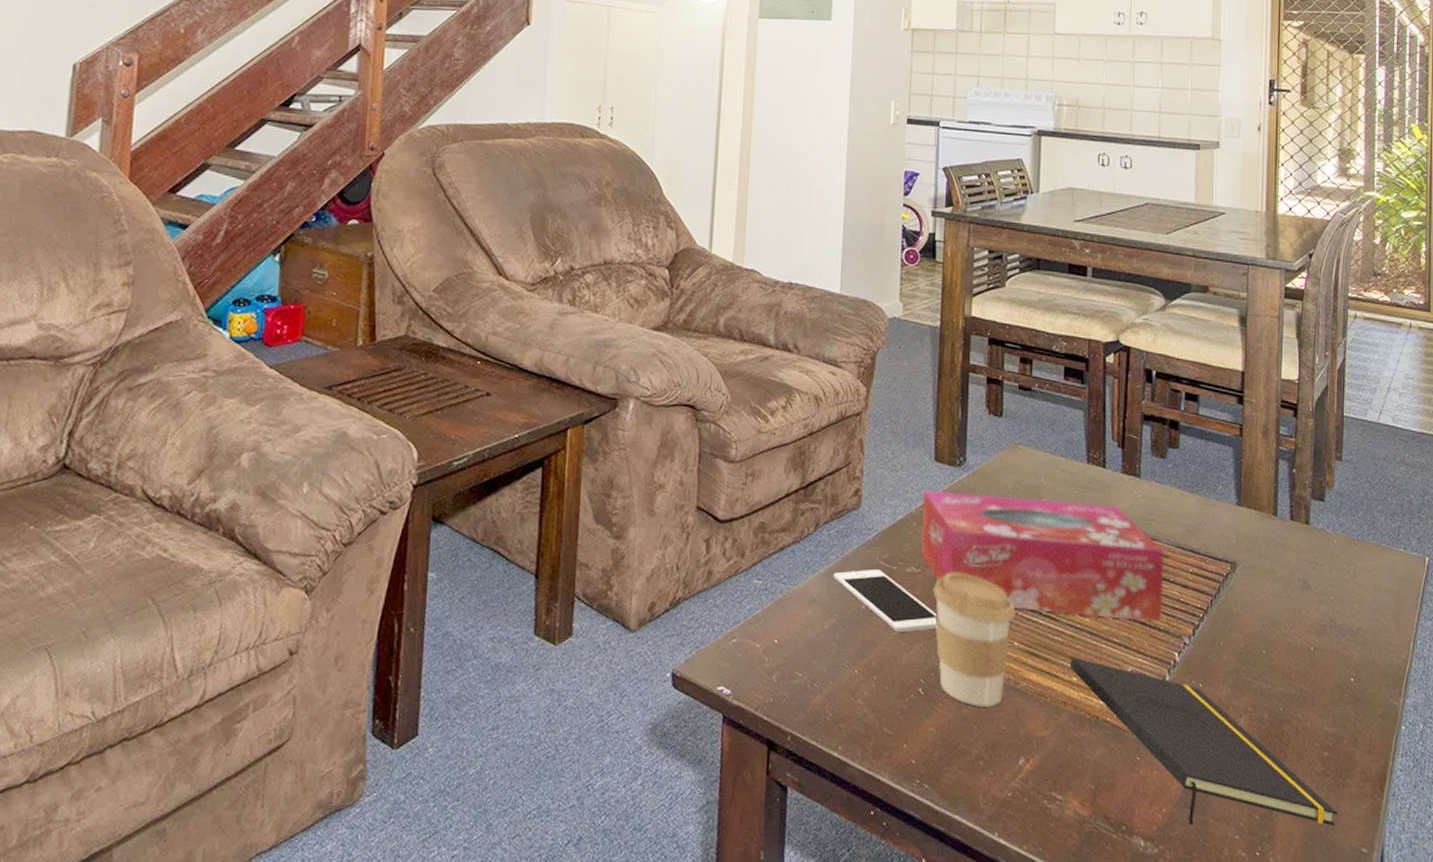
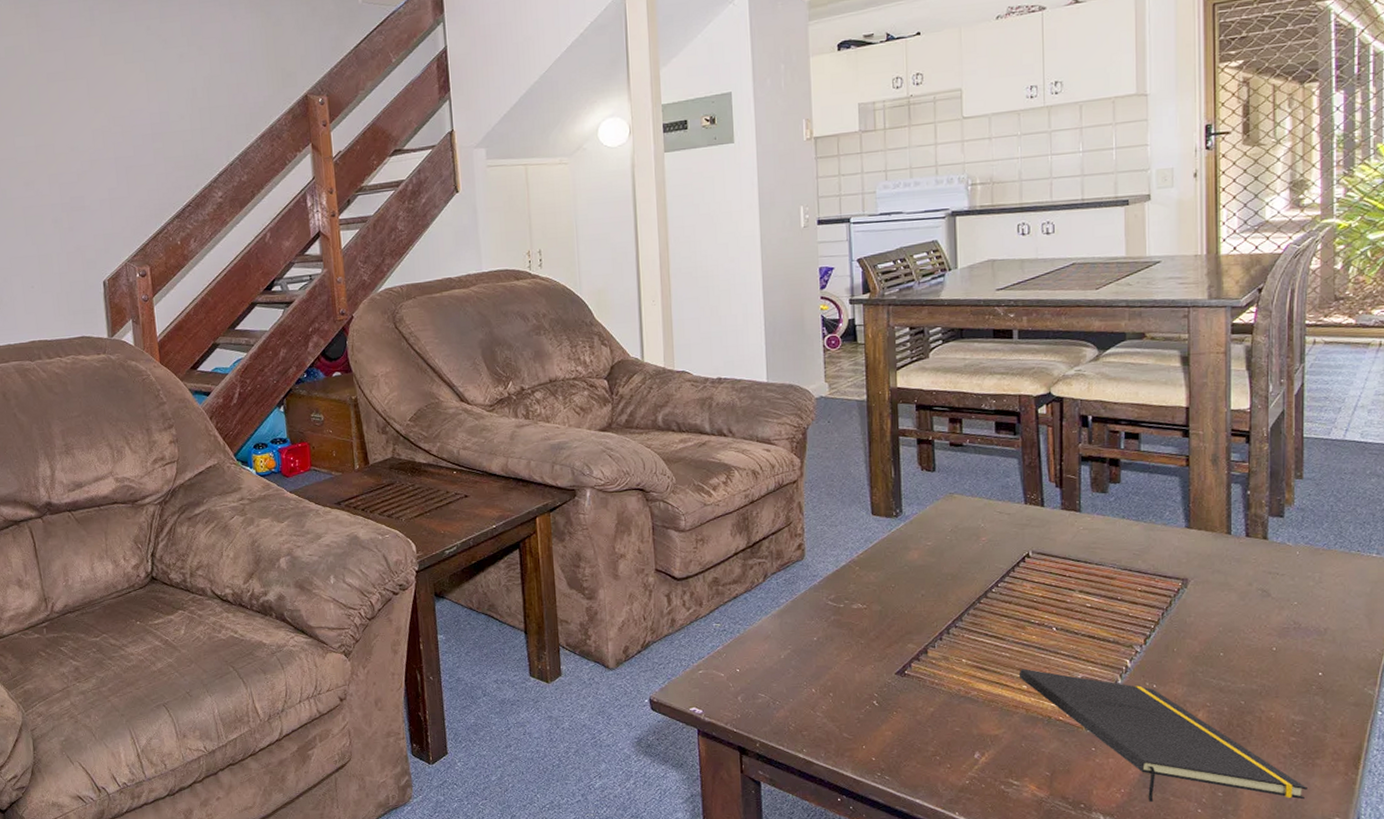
cell phone: present [833,570,937,632] -> none [784,608,886,657]
tissue box: present [921,490,1165,622] -> none [863,538,1112,635]
coffee cup: present [933,572,1016,707] -> none [880,605,962,713]

